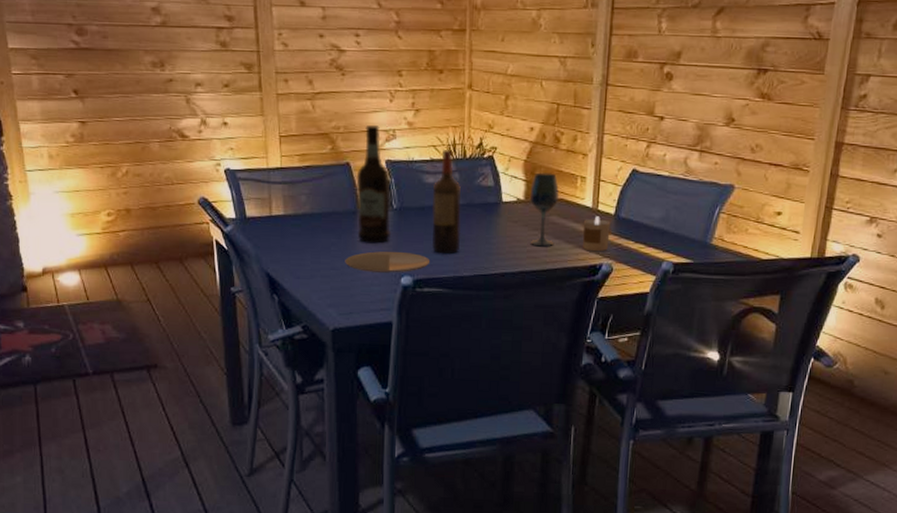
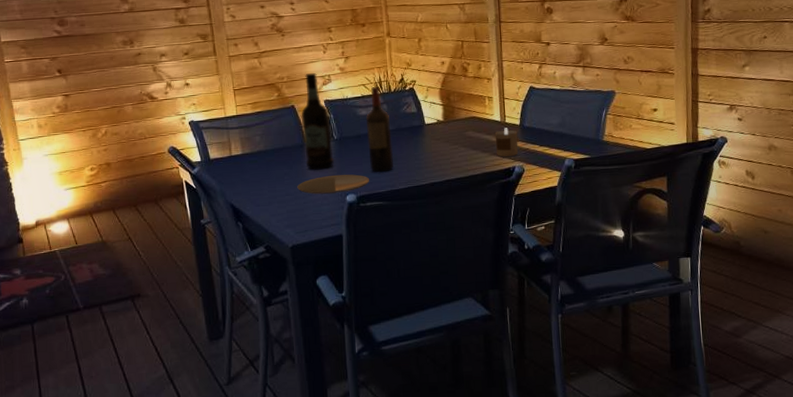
wineglass: present [530,172,560,247] -> none [448,96,473,158]

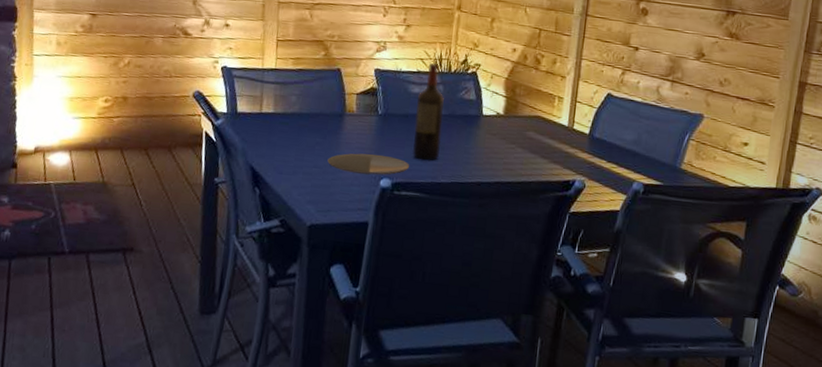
root beer: present [301,73,335,170] -> none [342,36,378,146]
candle: present [494,128,519,157] -> none [557,134,585,169]

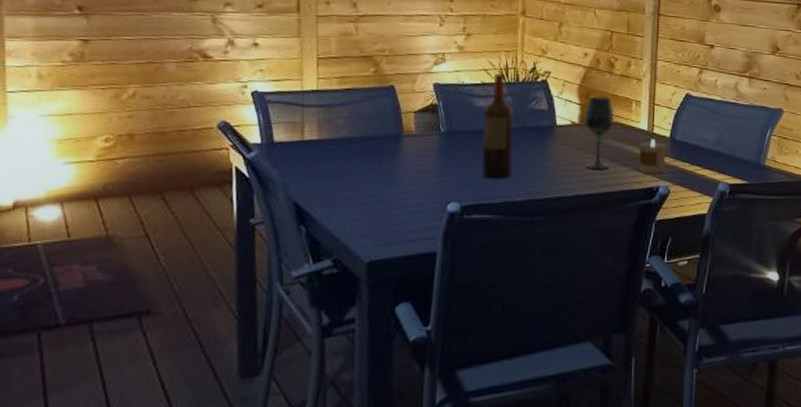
plate: present [327,153,410,175] -> none [385,176,480,200]
wineglass: none [506,90,538,160] -> present [585,96,615,170]
candle: none [557,134,585,169] -> present [638,139,666,174]

